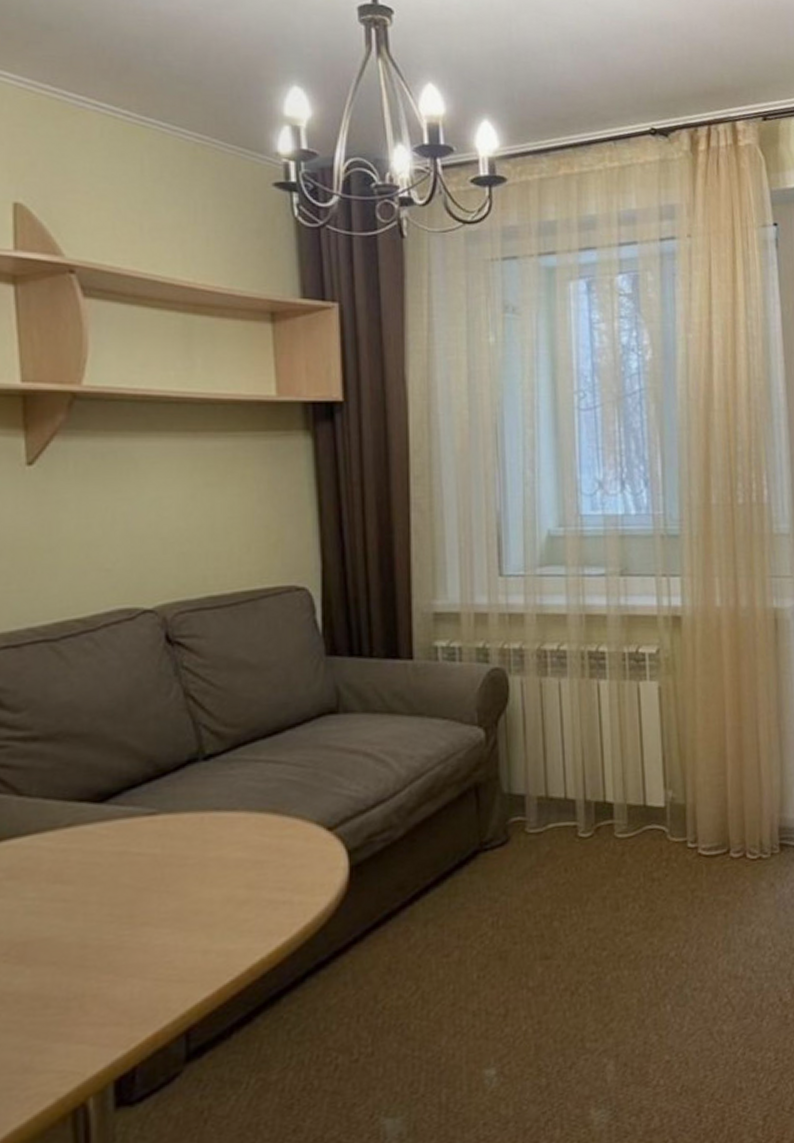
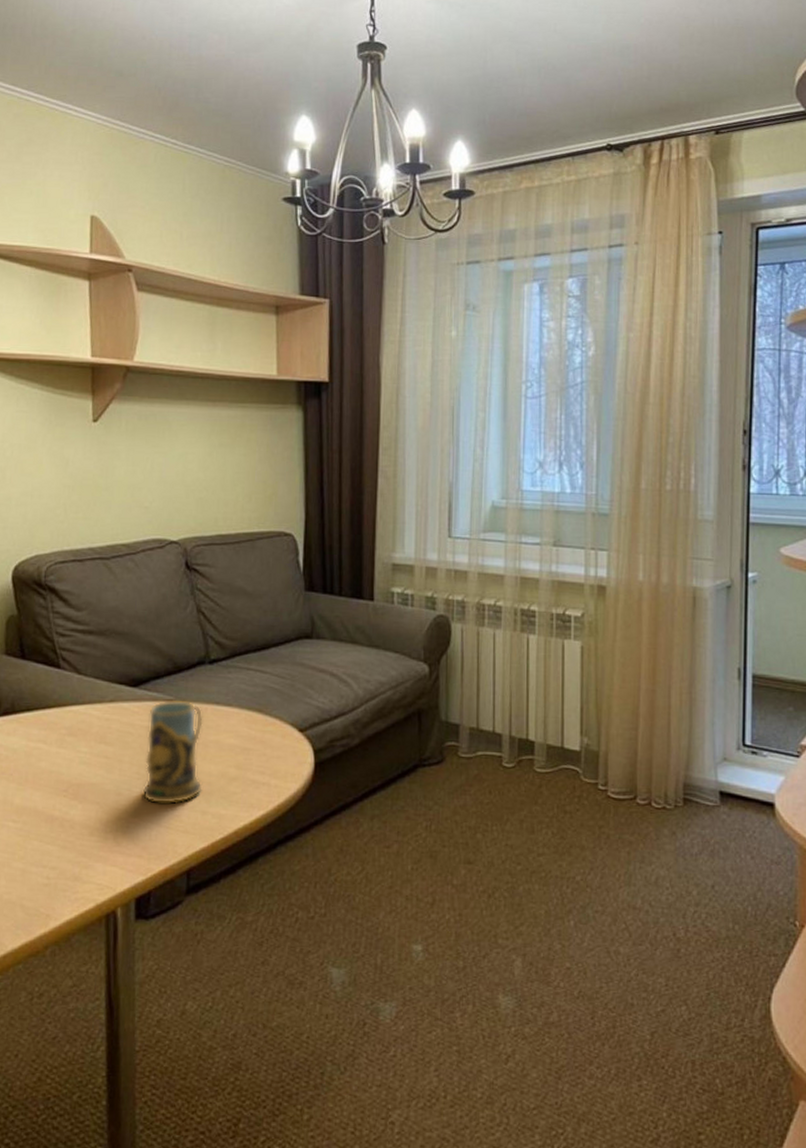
mug: none [118,810,202,952] -> present [142,699,203,805]

